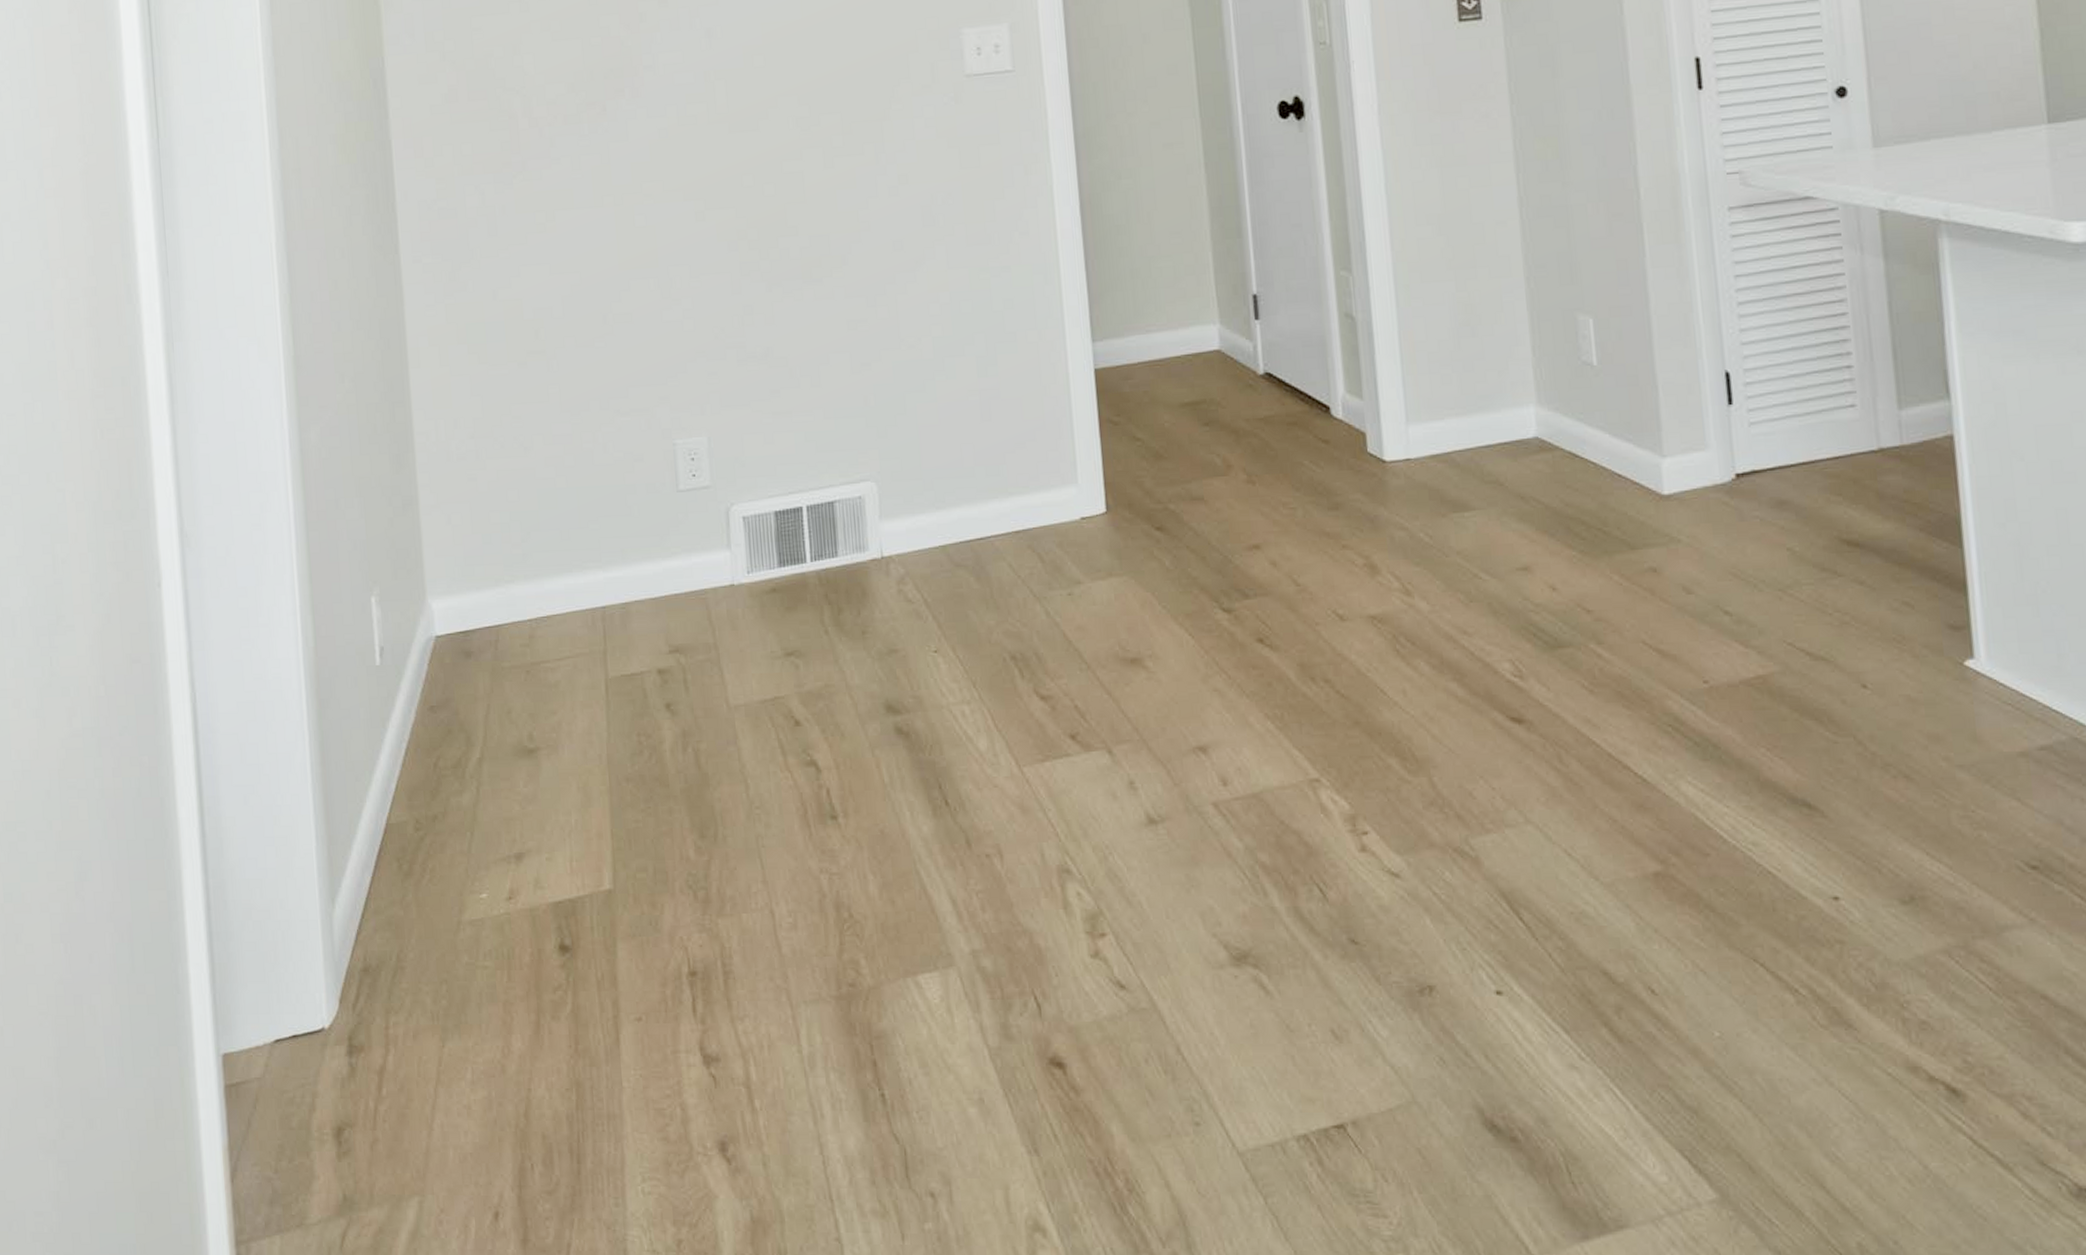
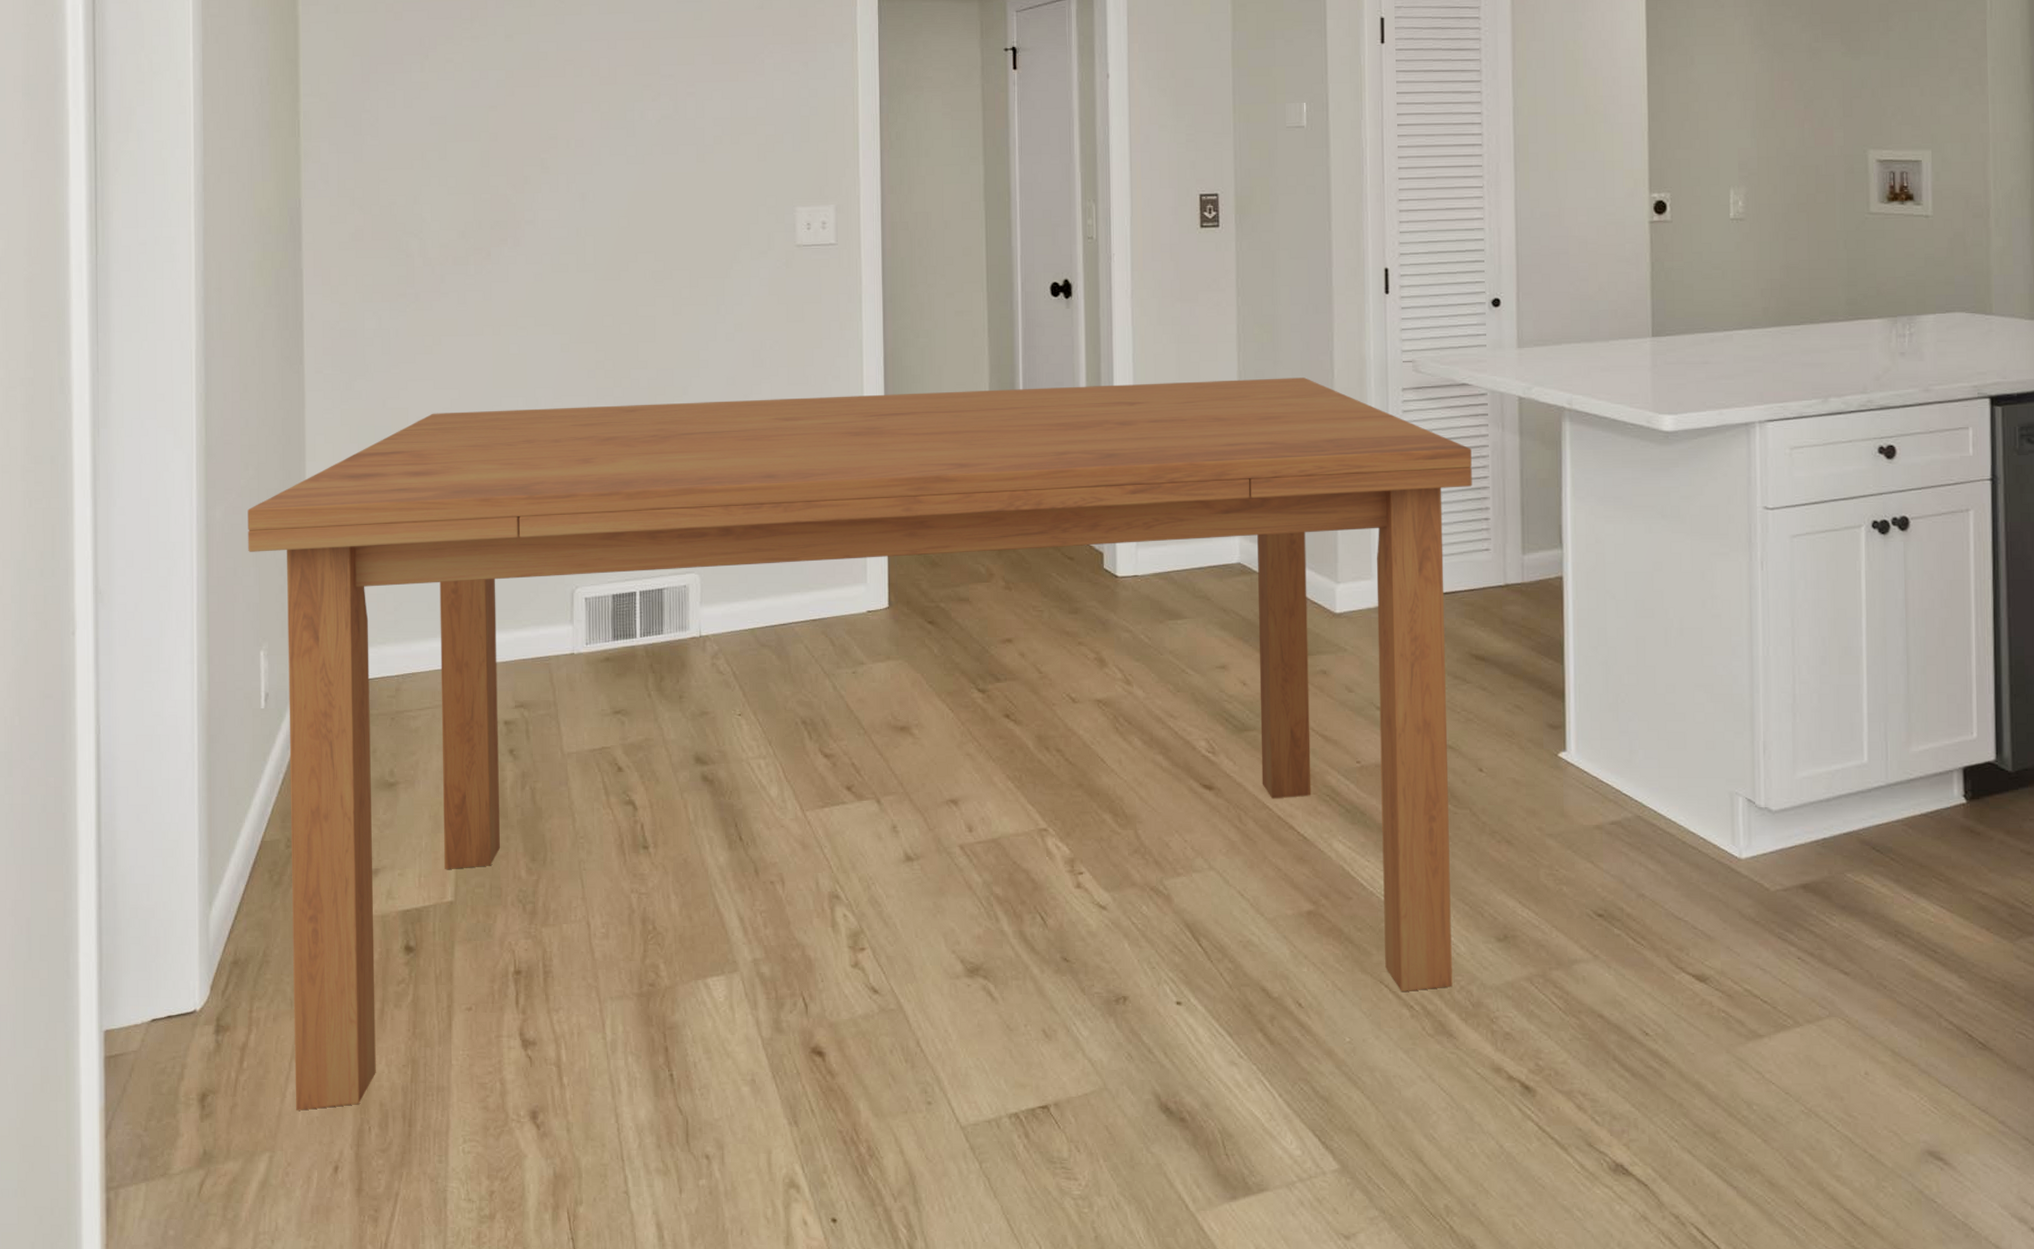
dining table: none [346,201,1848,1146] -> present [247,377,1472,1111]

